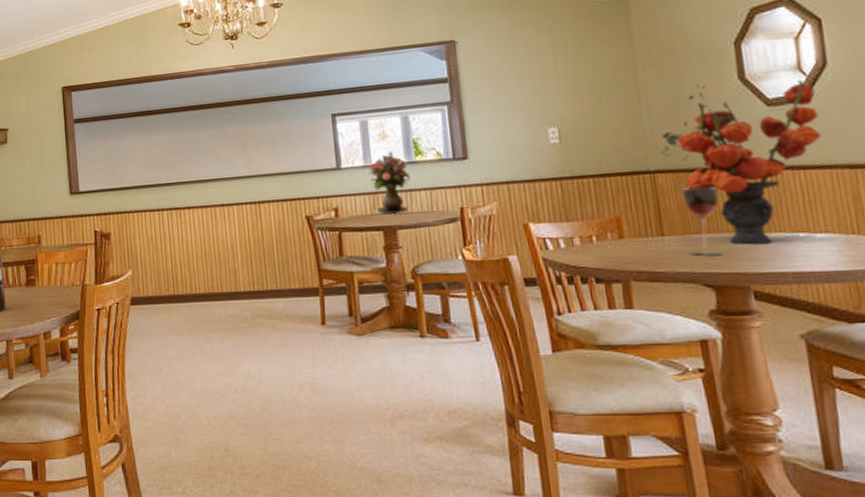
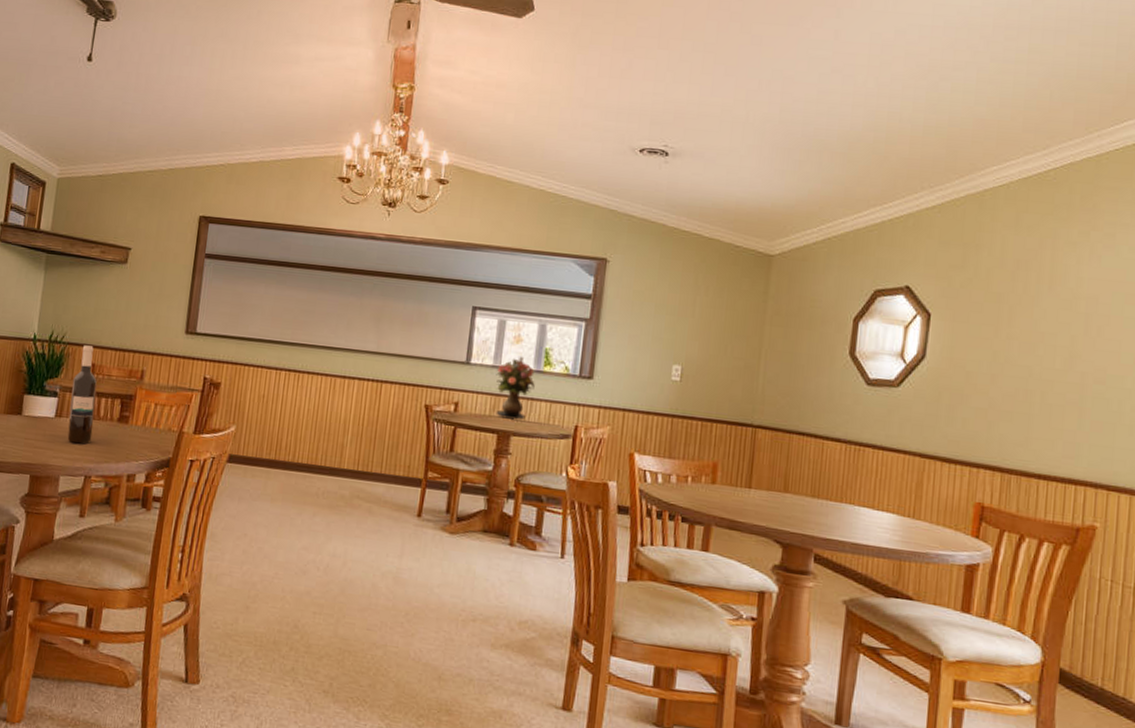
bouquet: present [660,79,822,246] -> none [766,351,910,513]
wineglass: present [681,187,723,256] -> none [769,447,808,515]

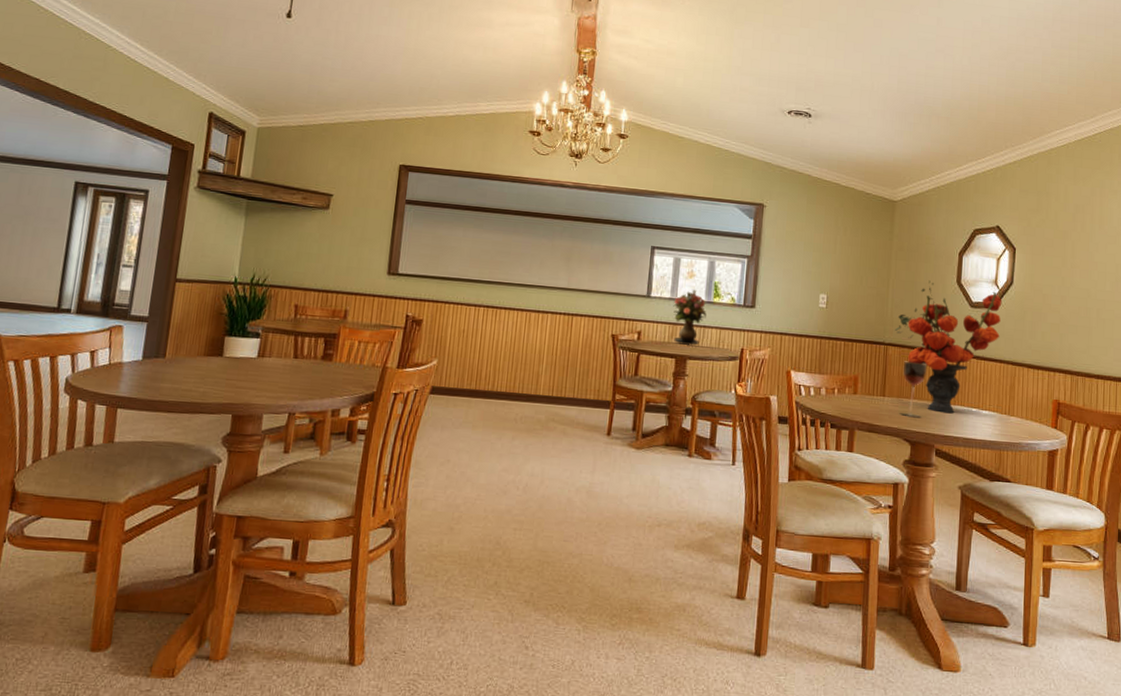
wine bottle: present [67,345,98,445] -> none [270,287,301,383]
bouquet: none [766,351,910,513] -> present [894,280,1002,414]
wineglass: none [769,447,808,515] -> present [899,361,928,417]

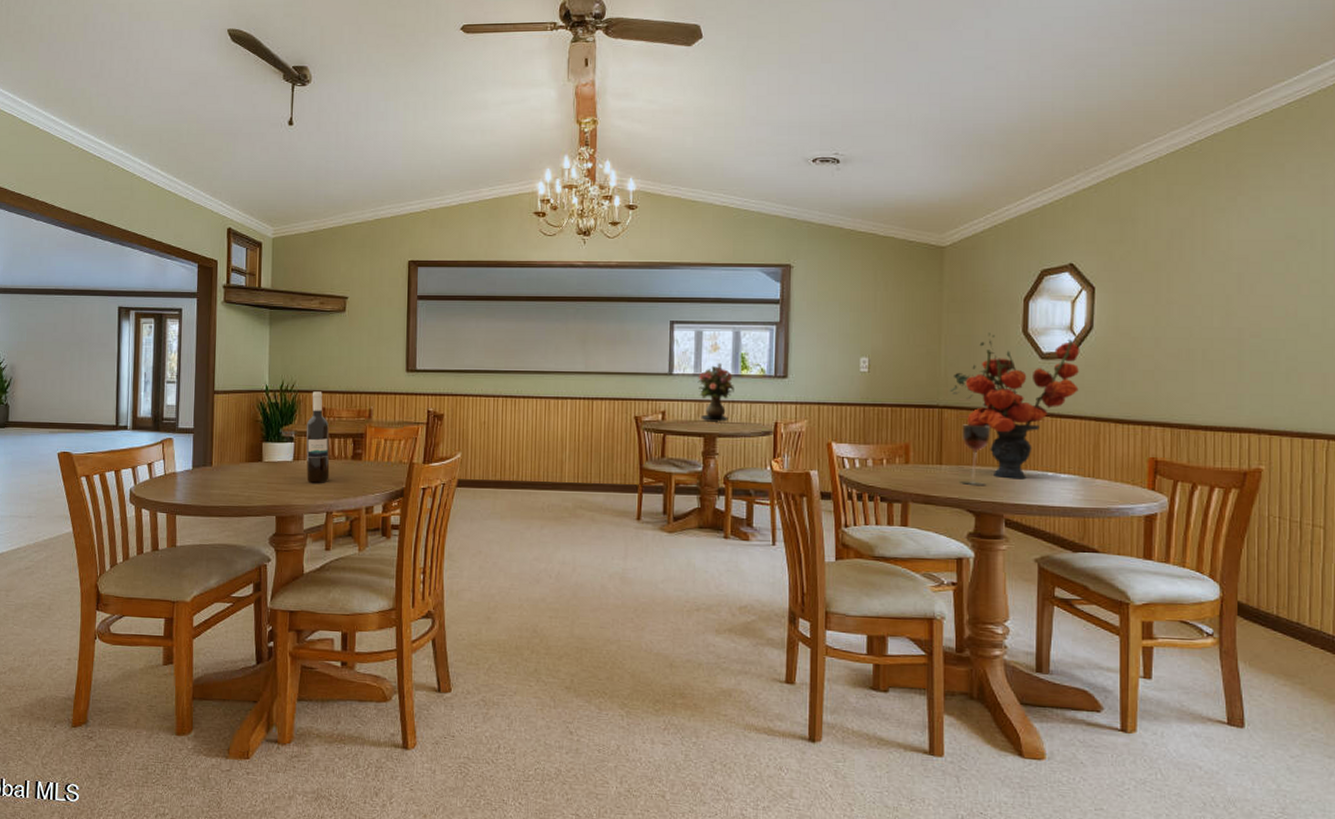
wine bottle: none [270,287,301,383] -> present [306,391,330,483]

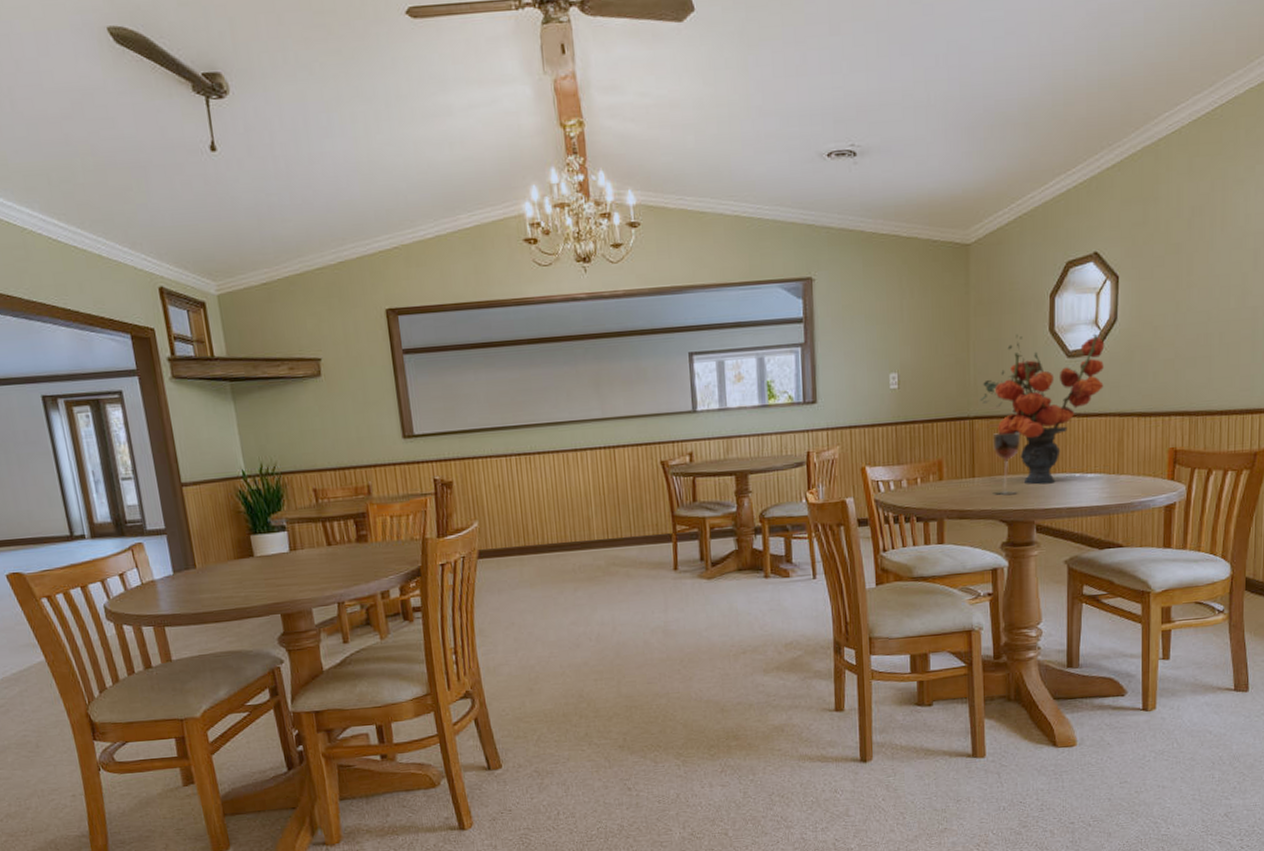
wine bottle: present [306,391,330,483] -> none [297,471,335,573]
bouquet: present [697,362,734,422] -> none [723,393,763,459]

